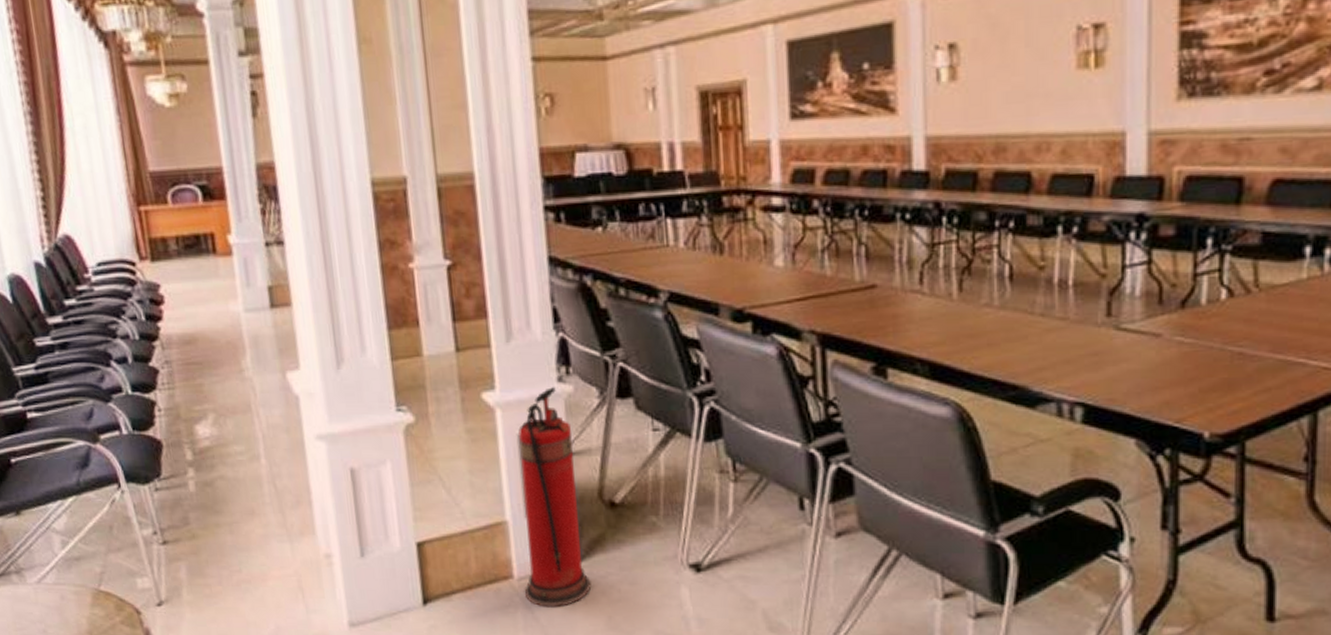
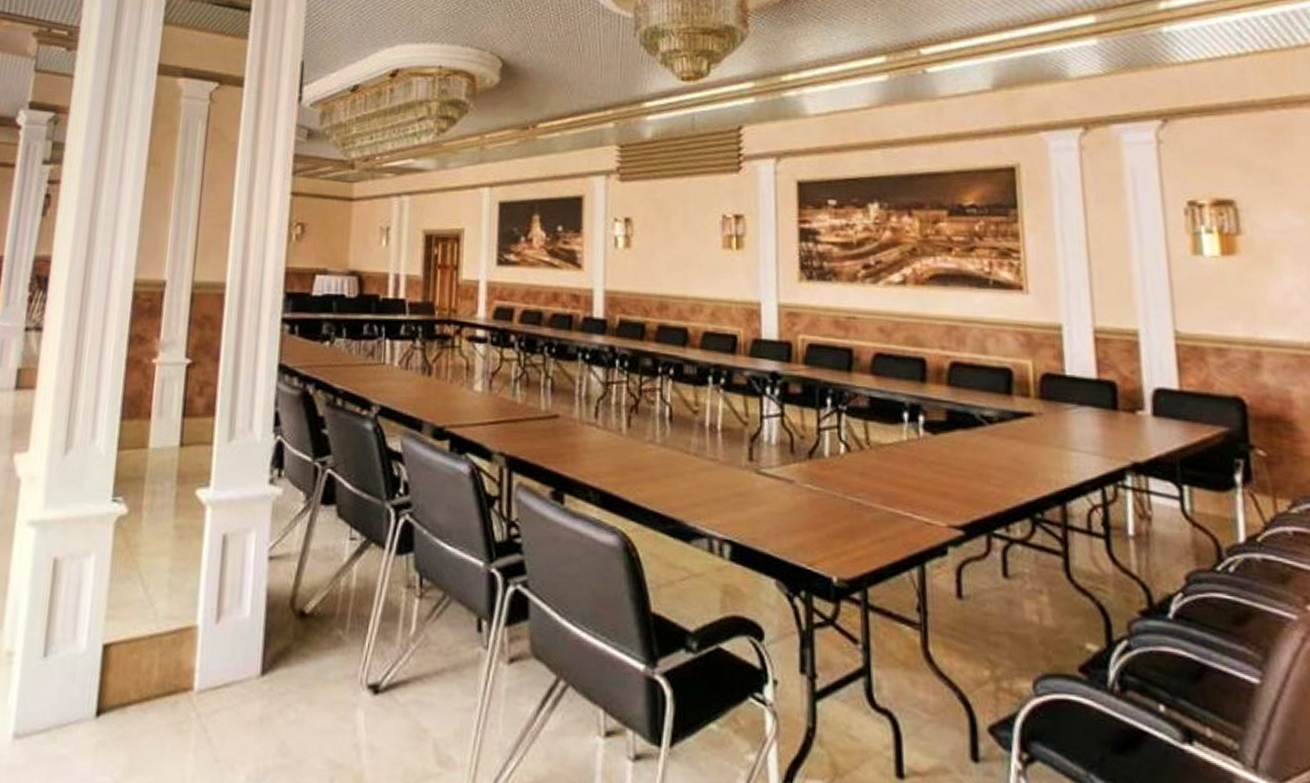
fire extinguisher: present [518,387,592,608] -> none [201,489,275,727]

